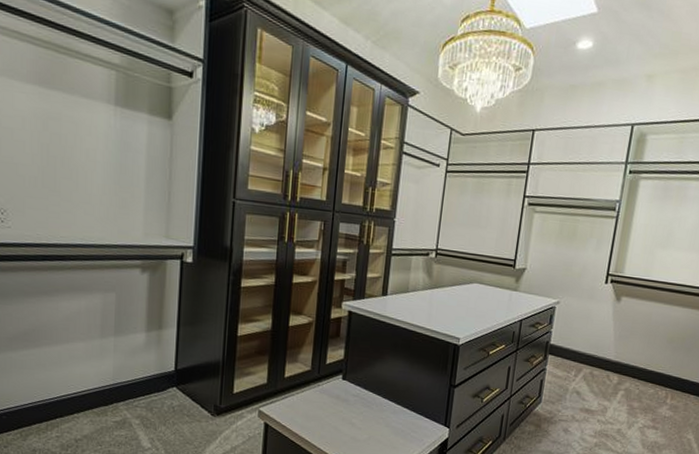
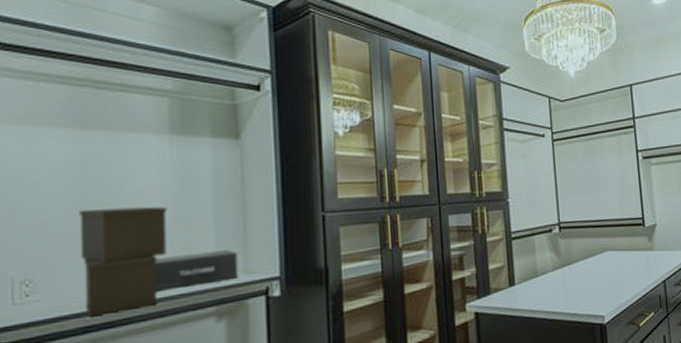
storage box: none [41,158,109,251] -> present [79,206,167,319]
box: none [96,211,162,242] -> present [154,250,239,292]

